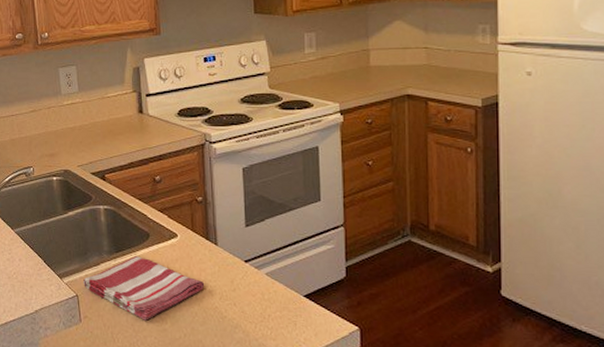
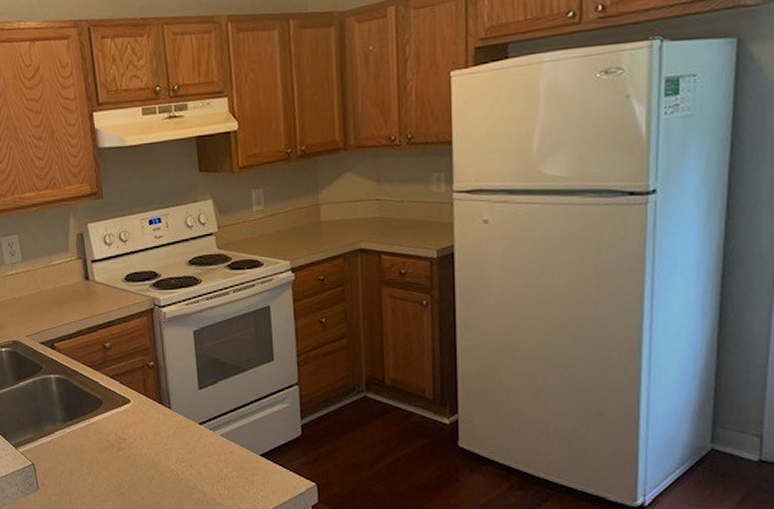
dish towel: present [82,256,205,321] -> none [38,423,160,485]

